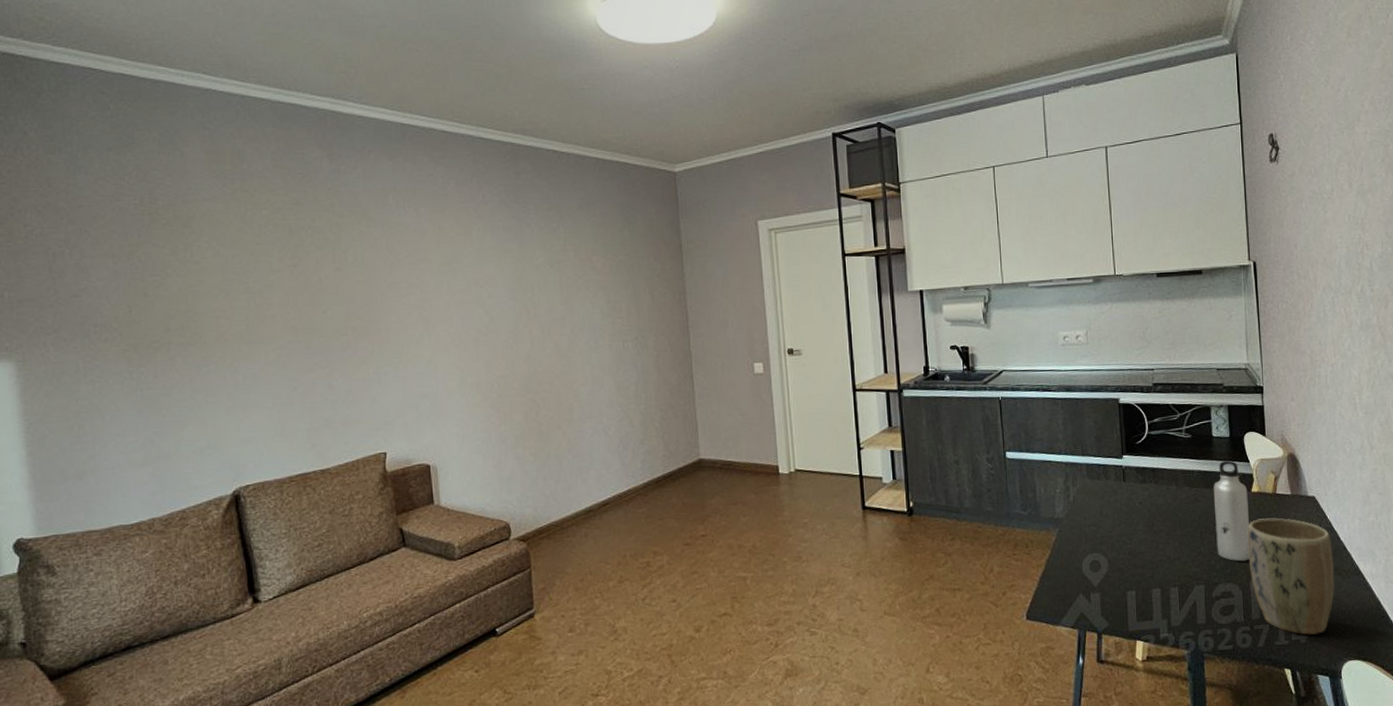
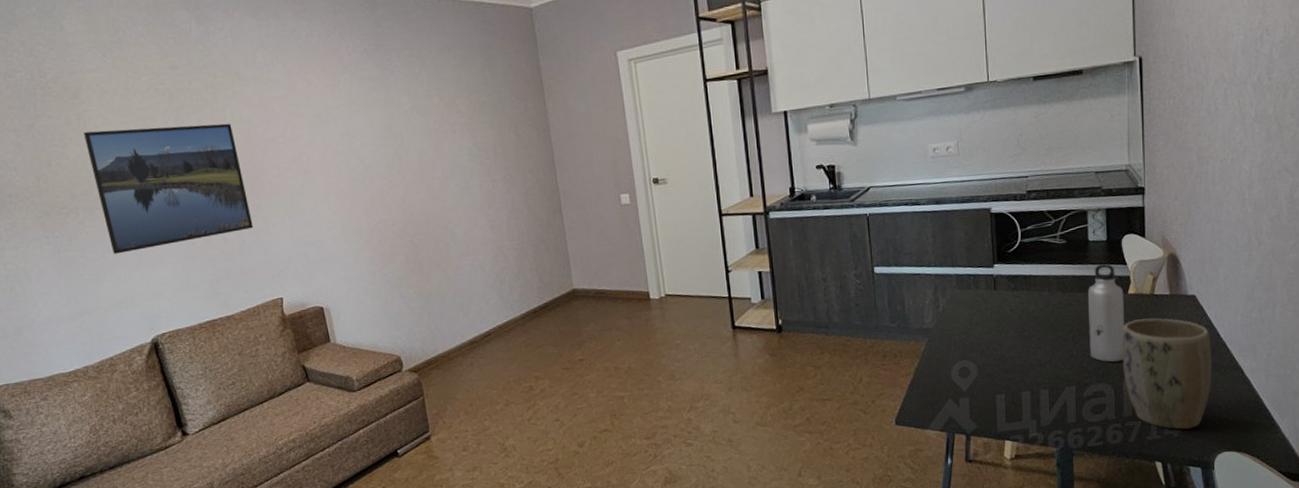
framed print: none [189,262,363,395] -> present [84,123,254,254]

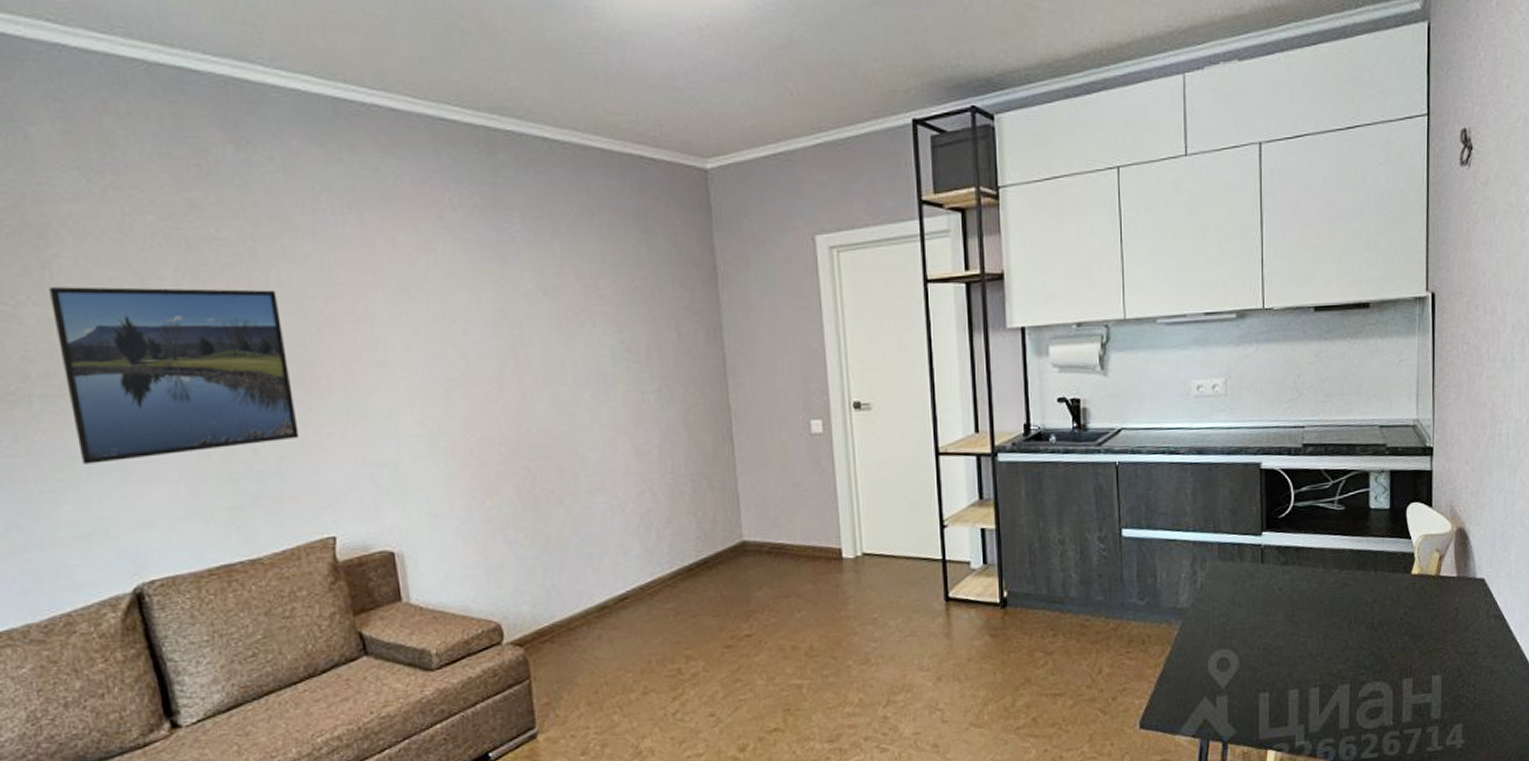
water bottle: present [1087,264,1124,362] -> none [1366,537,1407,656]
plant pot: present [1122,318,1212,430] -> none [1403,604,1501,739]

